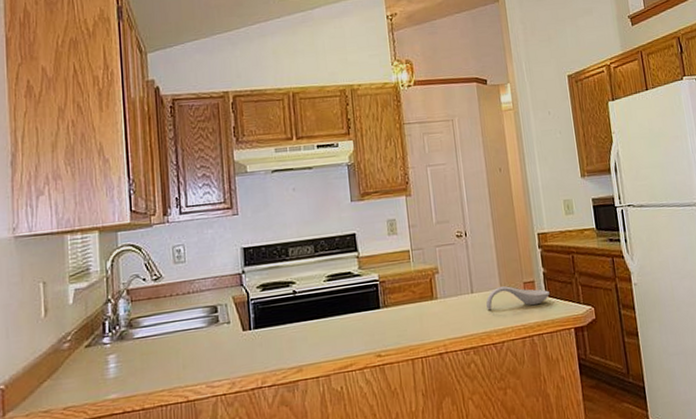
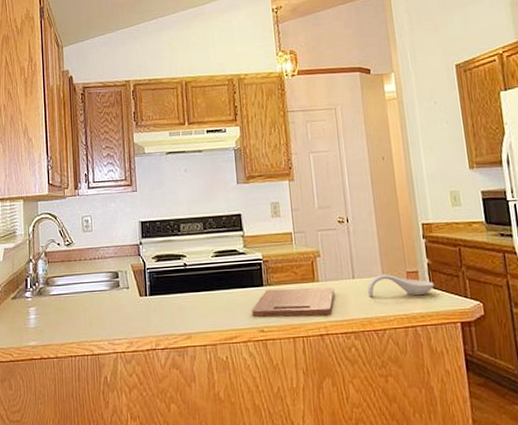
cutting board: none [368,303,454,342] -> present [251,287,335,317]

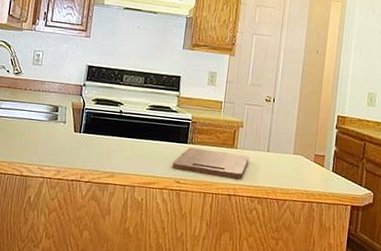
spoon rest: present [367,274,434,297] -> none [277,152,336,177]

